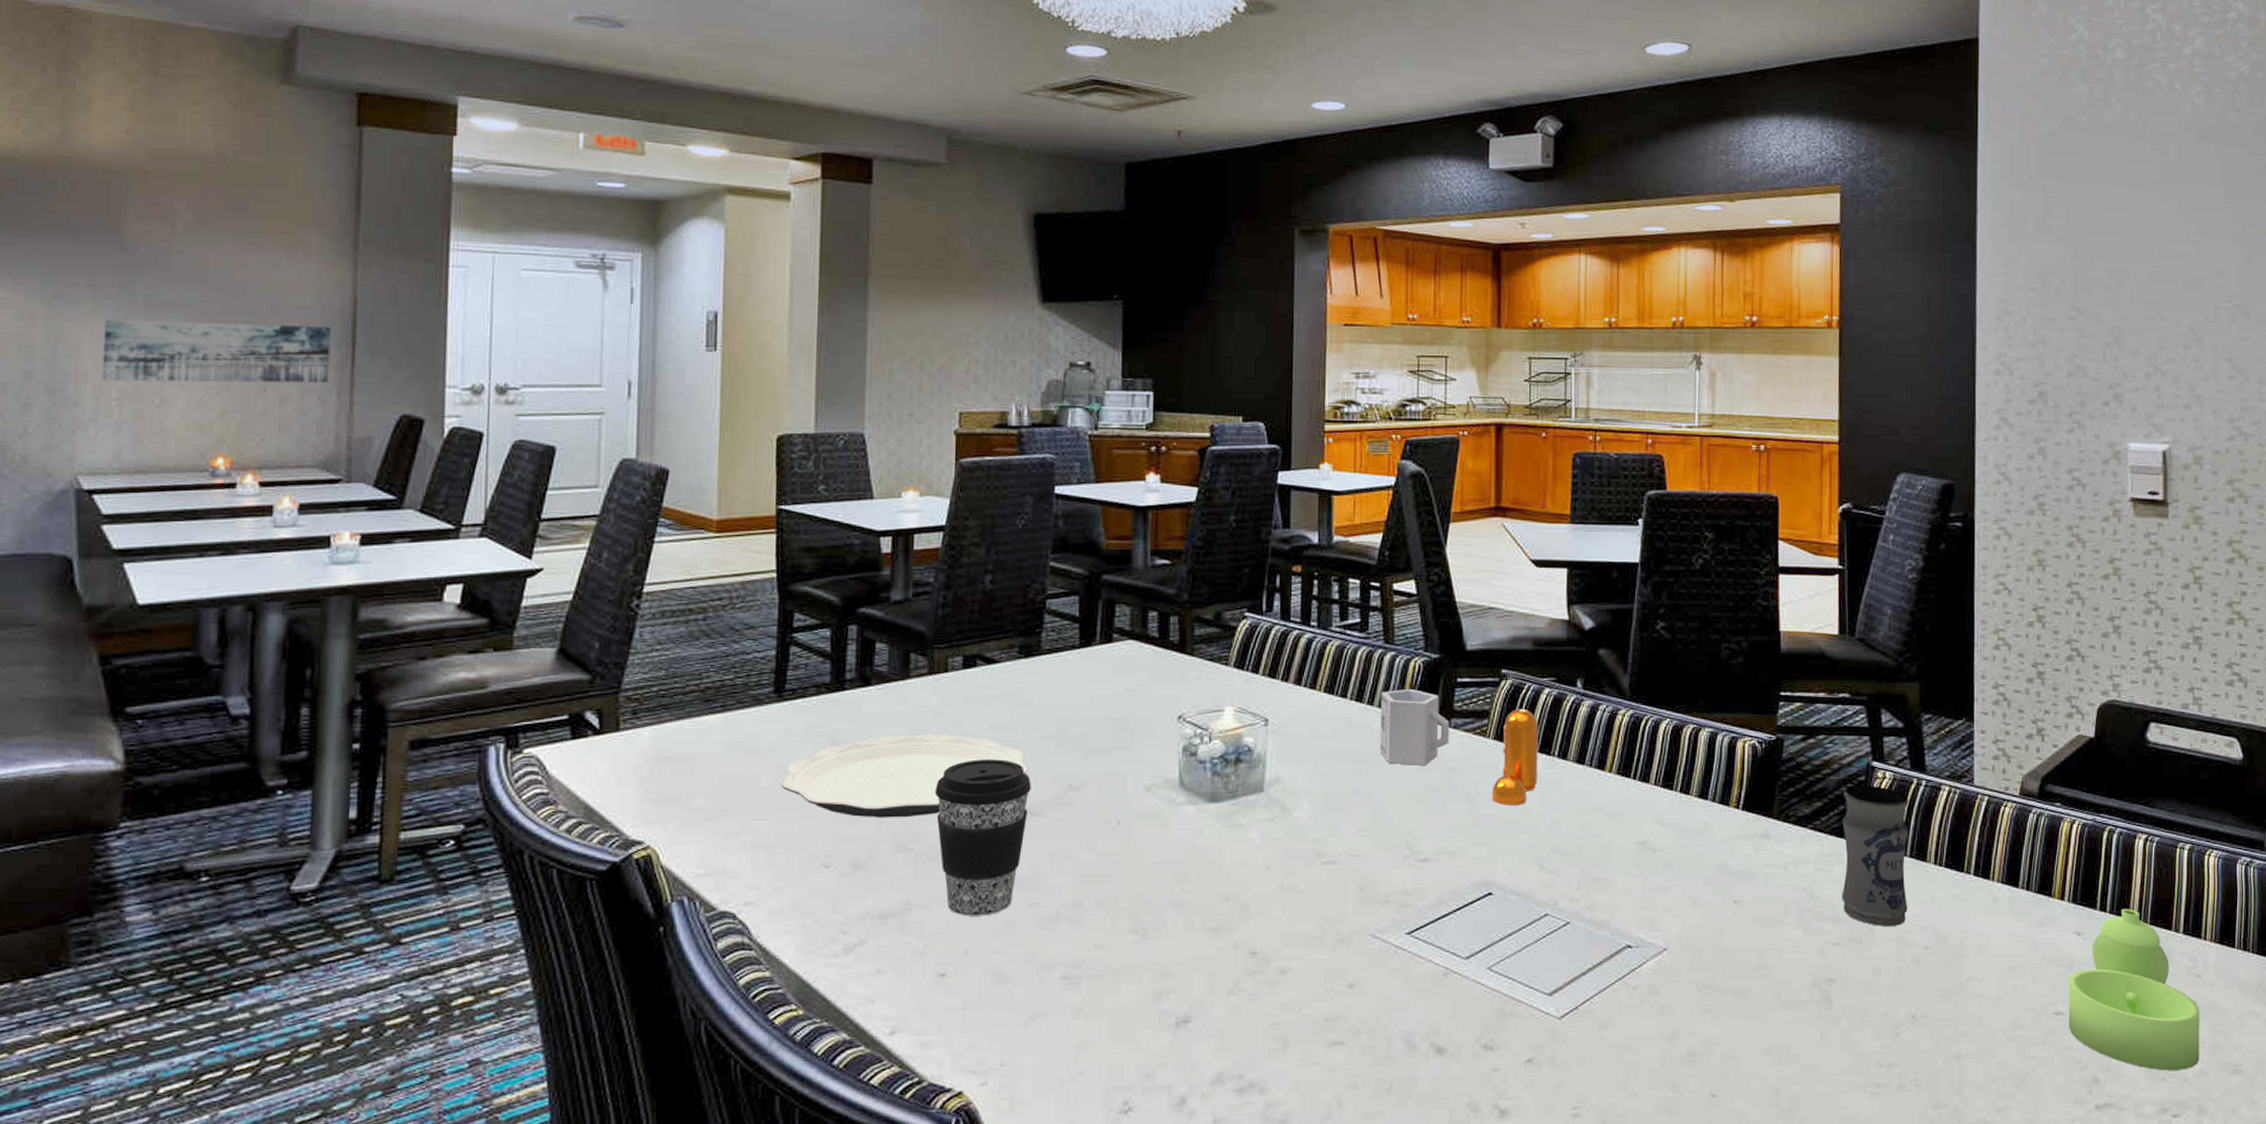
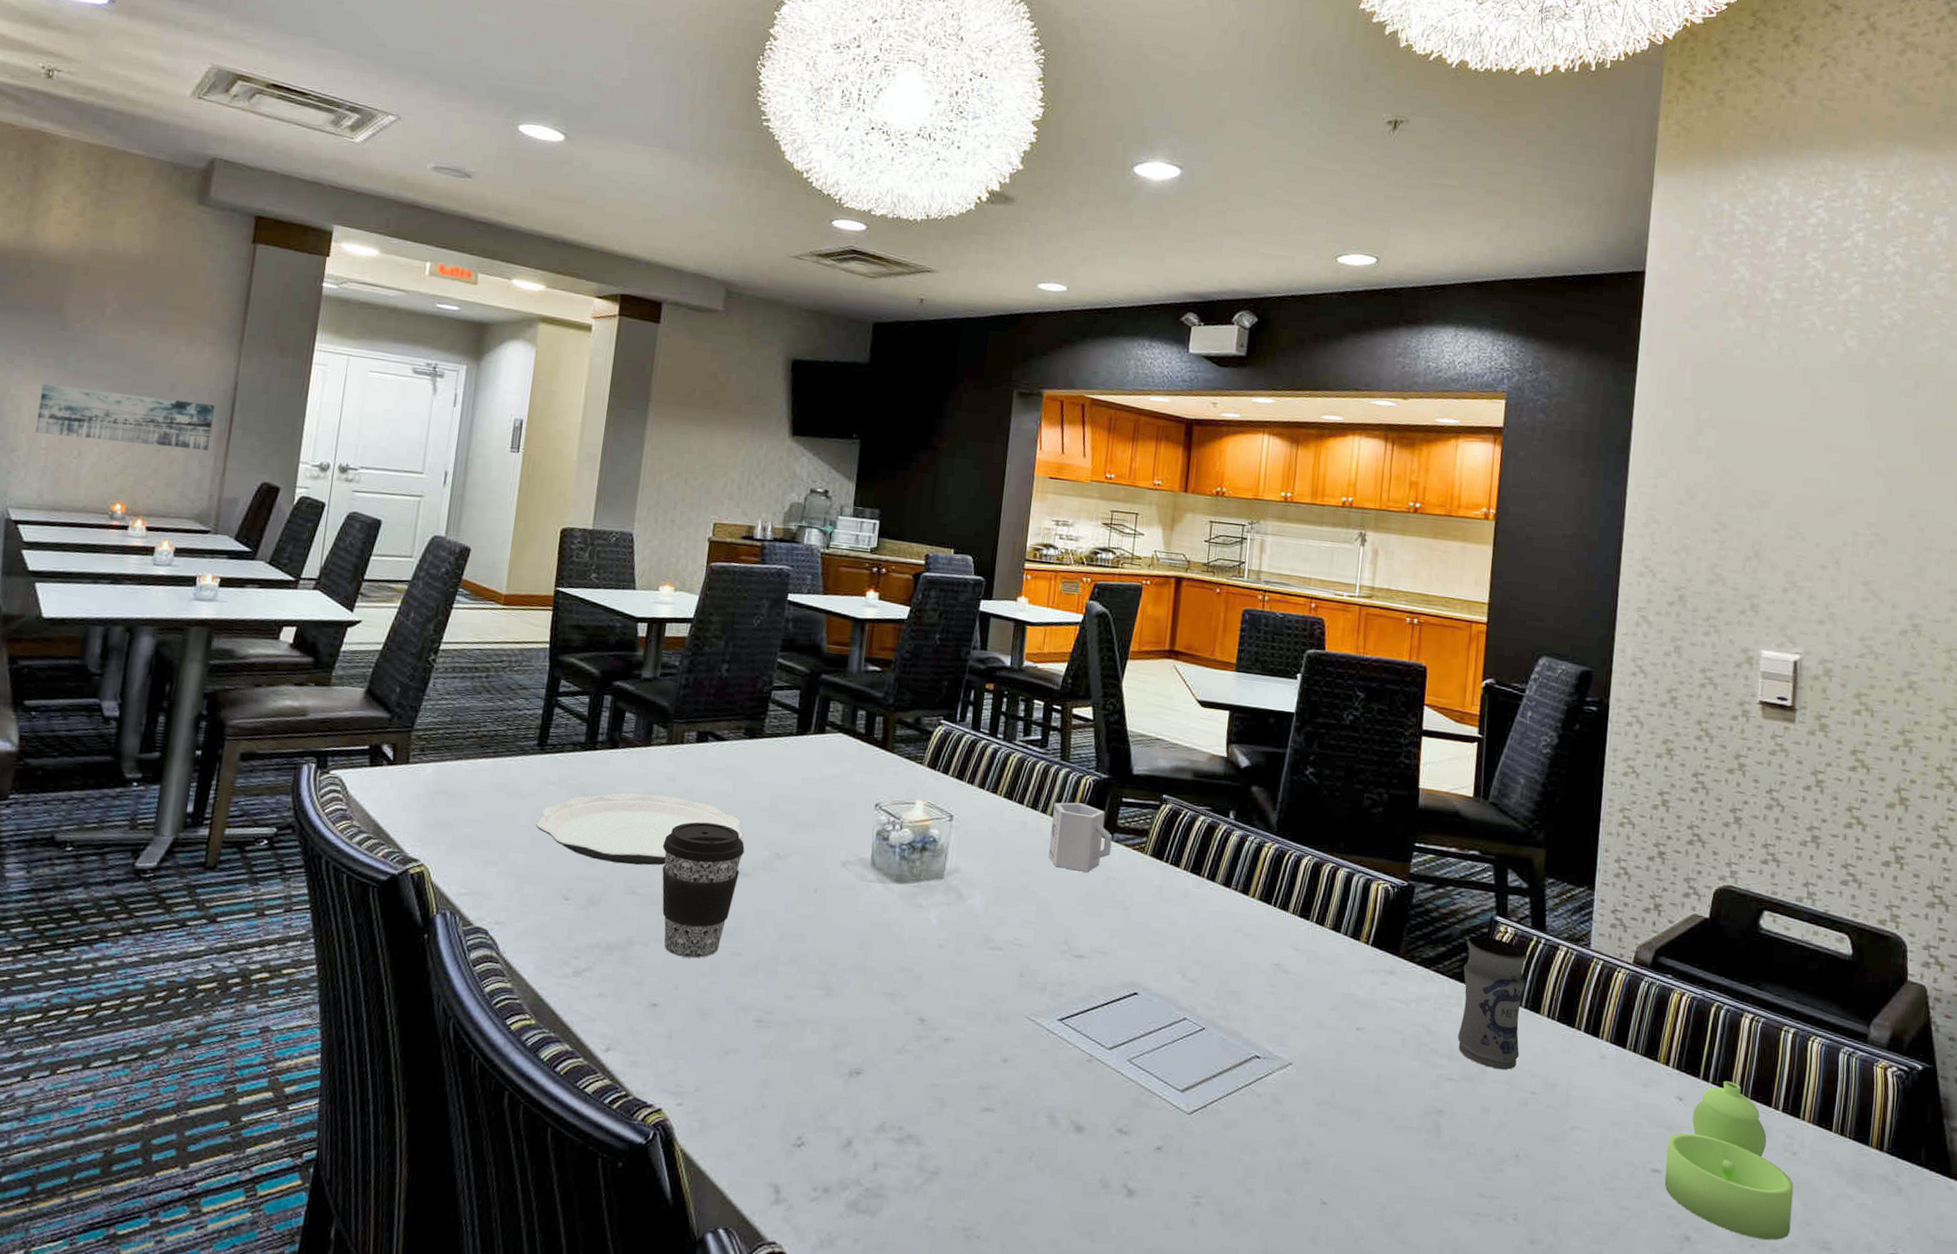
pepper shaker: present [1491,708,1539,805] -> none [1144,831,1192,918]

